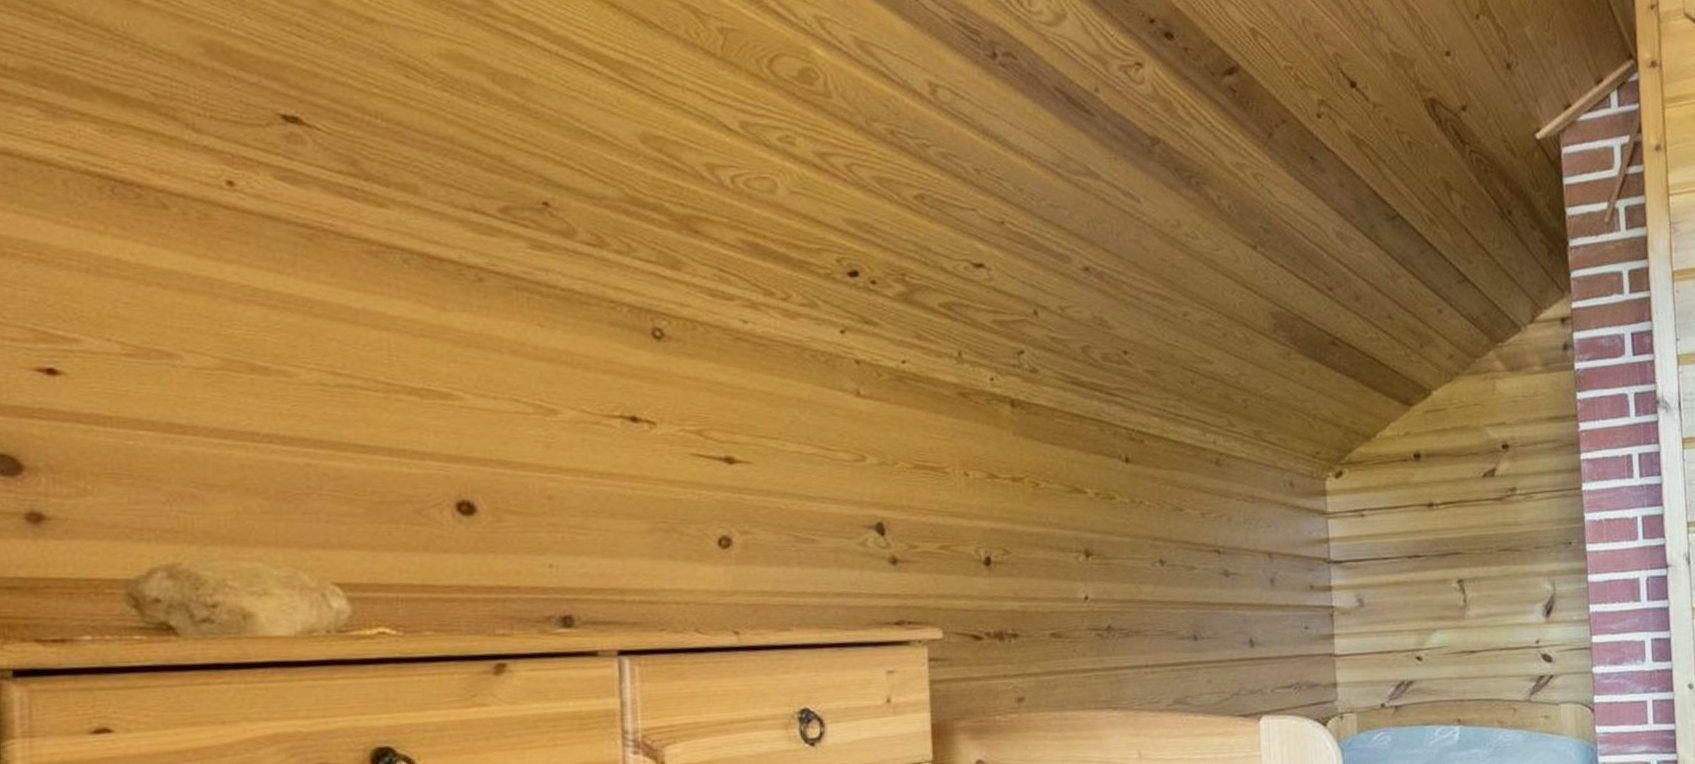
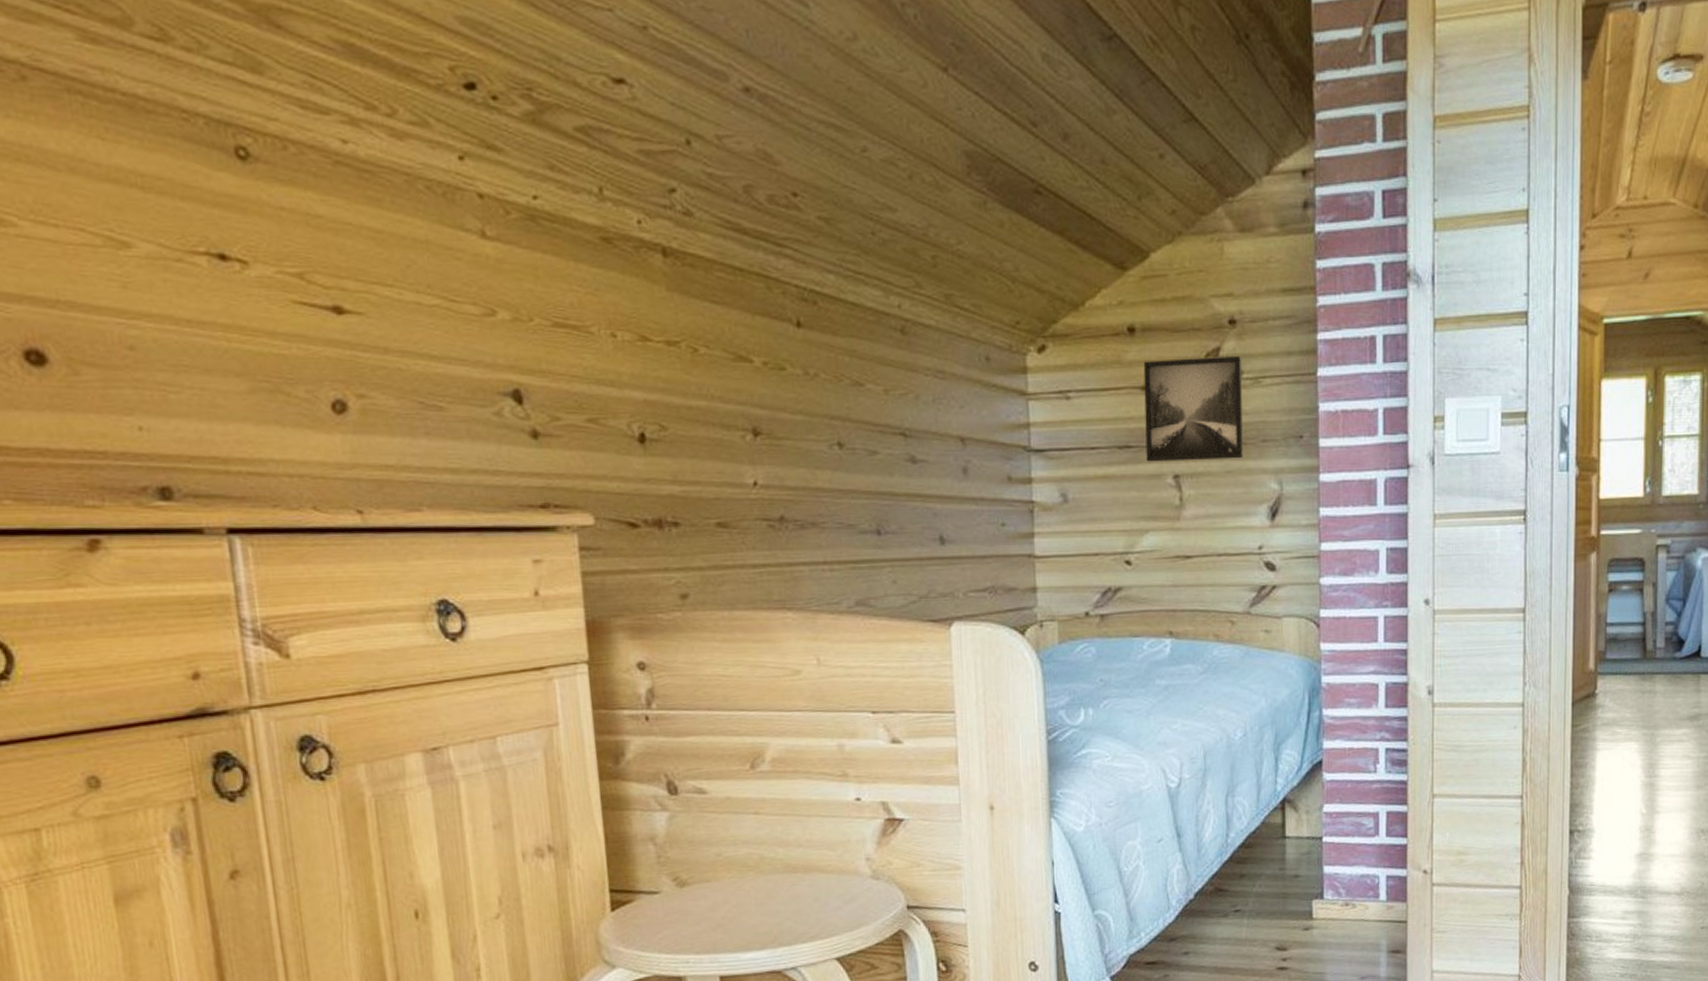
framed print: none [1428,475,1519,569] -> present [1143,355,1243,462]

